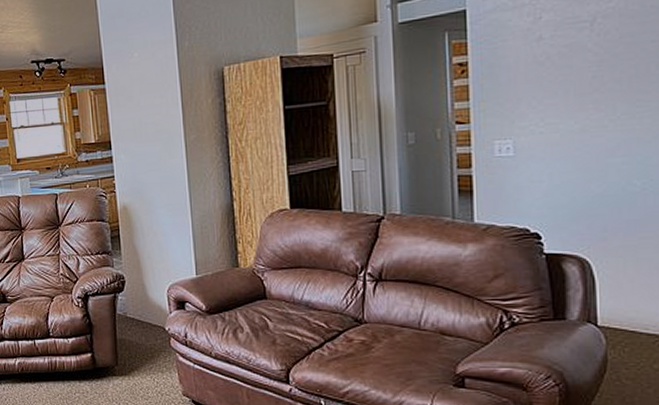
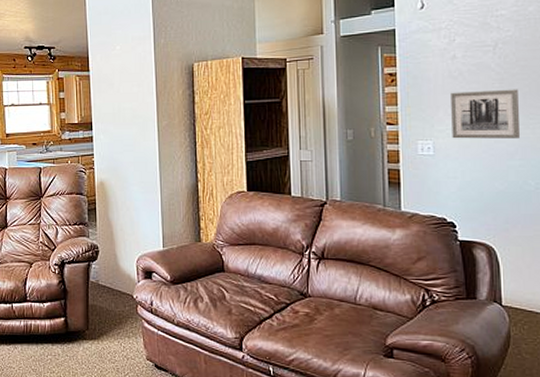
wall art: none [536,72,624,136] -> present [451,89,521,139]

